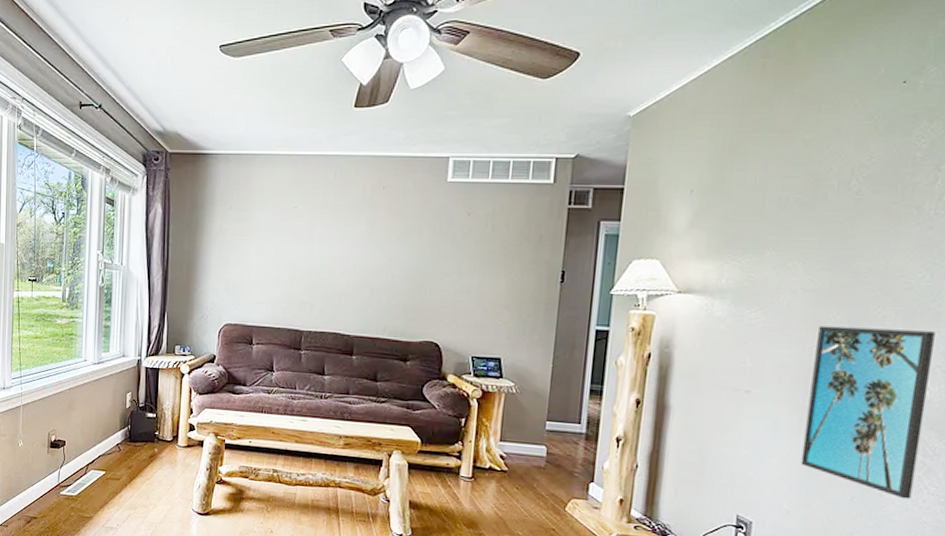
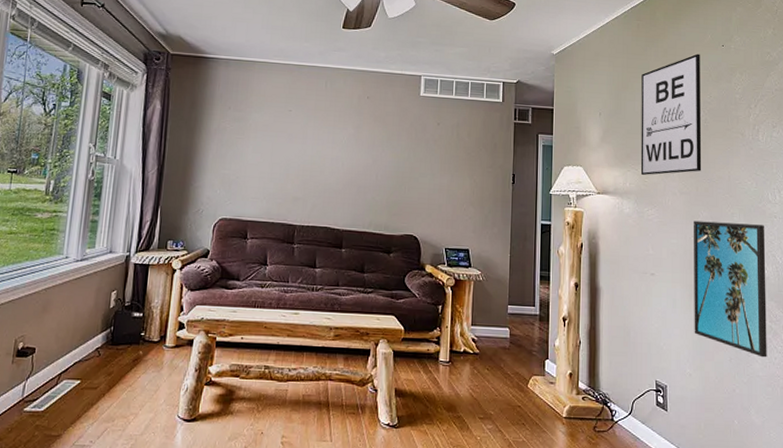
wall art: none [744,97,863,269] -> present [640,53,702,176]

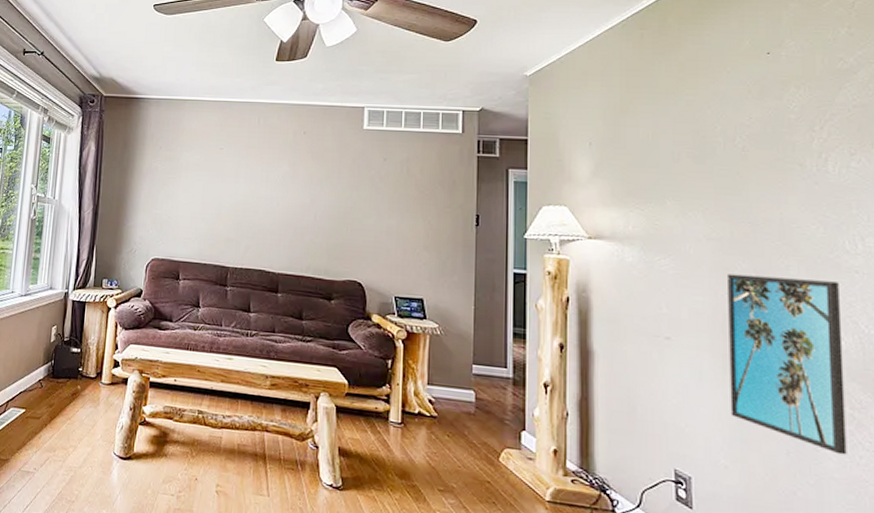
wall art: present [640,53,702,176] -> none [647,65,739,218]

